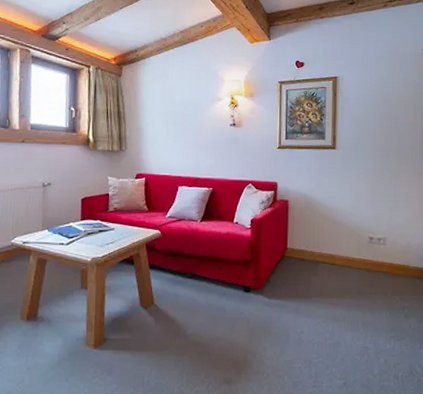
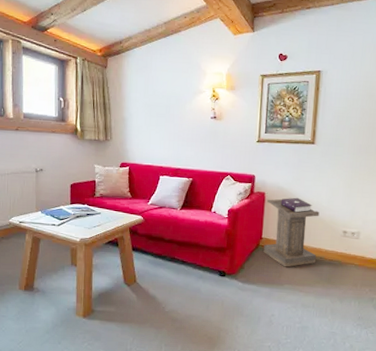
lectern: none [289,204,345,279] -> present [263,197,320,267]

